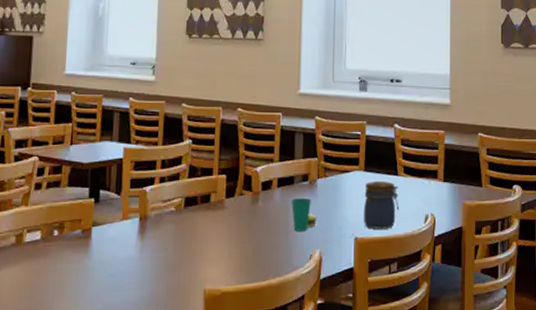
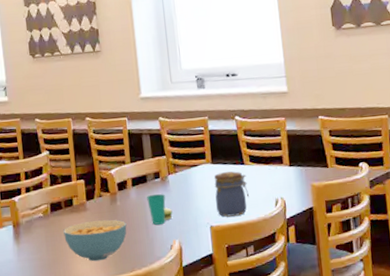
cereal bowl: none [195,221,266,266] -> present [63,219,127,262]

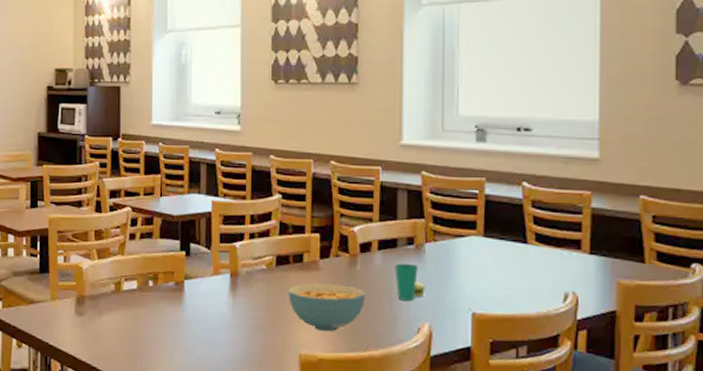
jar: present [214,171,250,217] -> none [483,249,530,306]

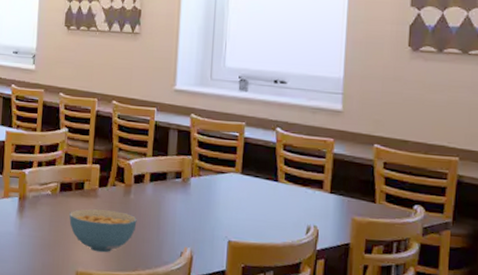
cup: present [395,264,425,301] -> none [163,194,189,228]

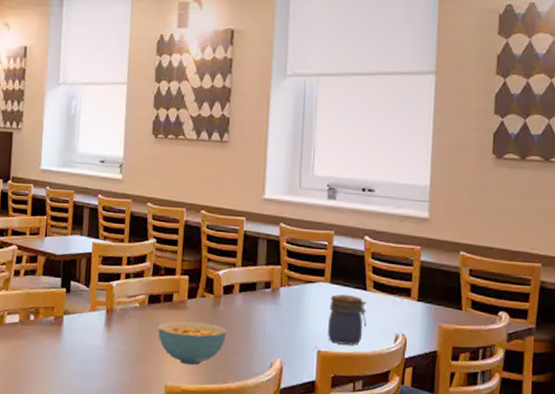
jar: none [238,185,278,236] -> present [328,294,367,345]

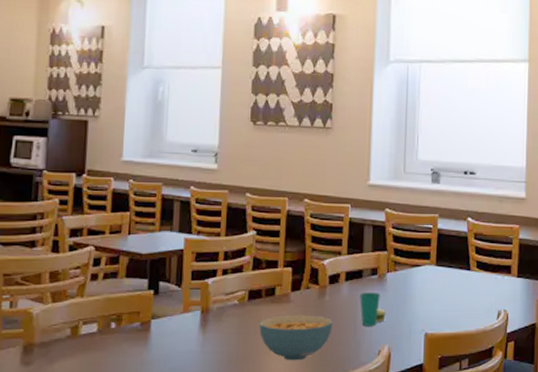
cup: none [253,305,279,339] -> present [359,293,386,326]
jar: present [328,294,367,345] -> none [434,276,472,325]

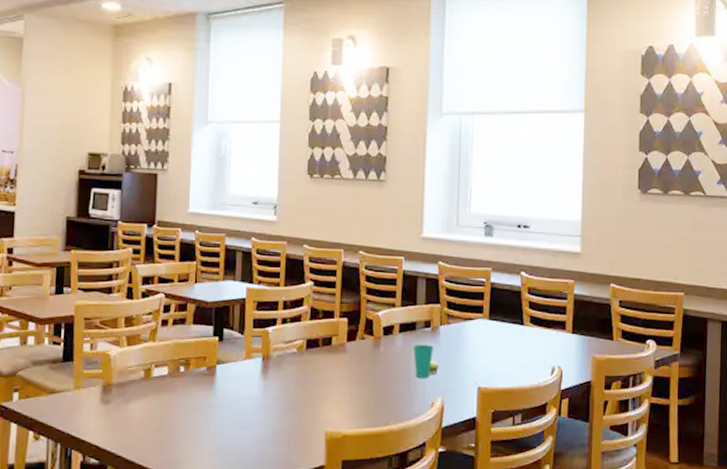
cereal bowl: present [259,315,333,361] -> none [317,365,387,410]

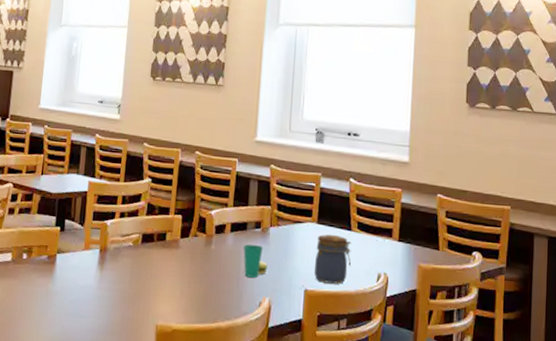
jar: none [487,330,525,380] -> present [314,234,352,284]

